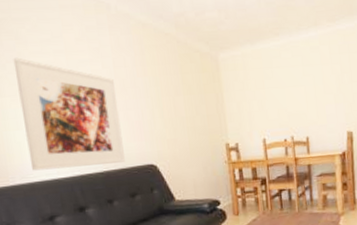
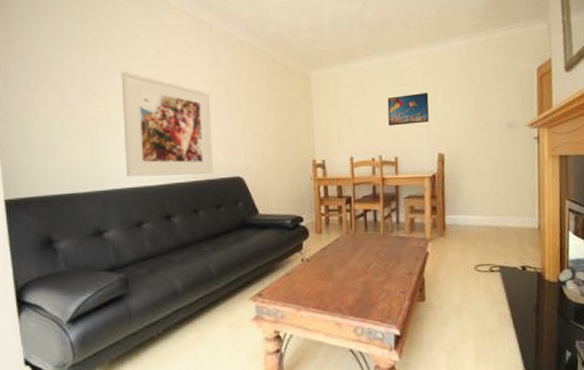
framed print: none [296,72,338,107] -> present [387,93,429,126]

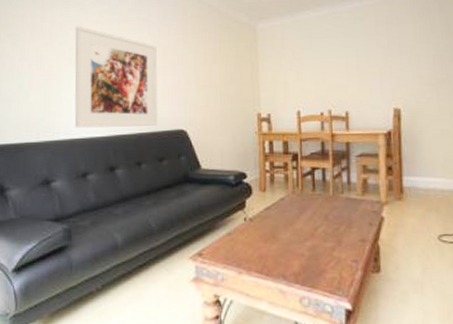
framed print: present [387,93,429,126] -> none [337,44,383,79]

